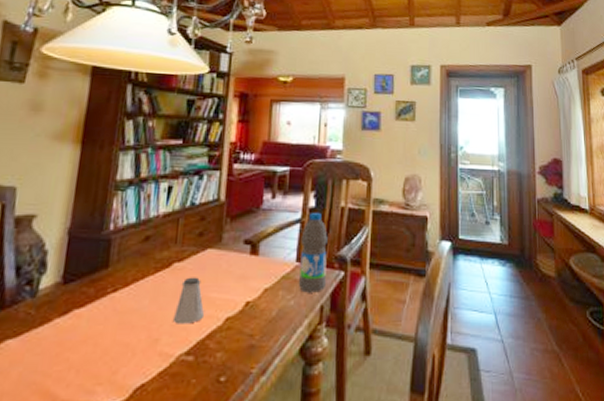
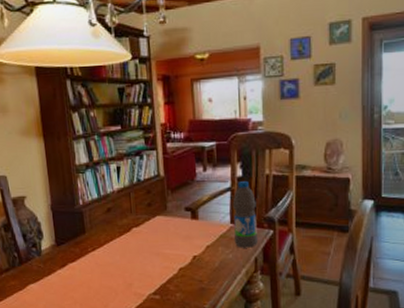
saltshaker: present [172,277,204,324] -> none [139,238,162,273]

